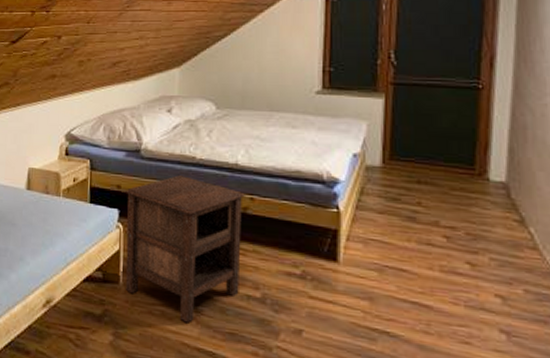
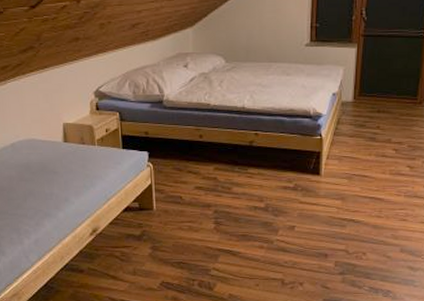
nightstand: present [124,175,245,323] -> none [152,120,251,232]

